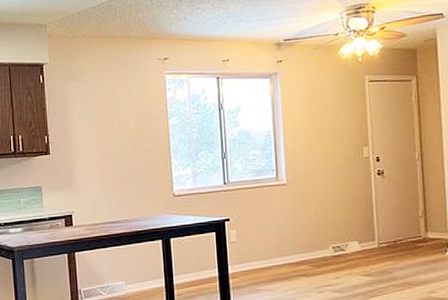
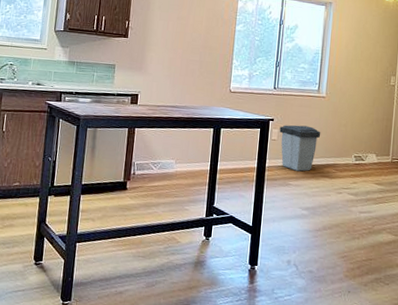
trash can: none [238,220,288,274] -> present [279,125,321,172]

